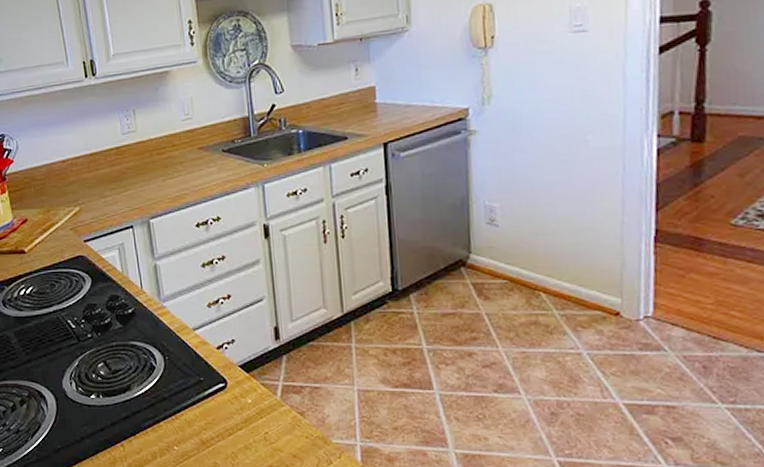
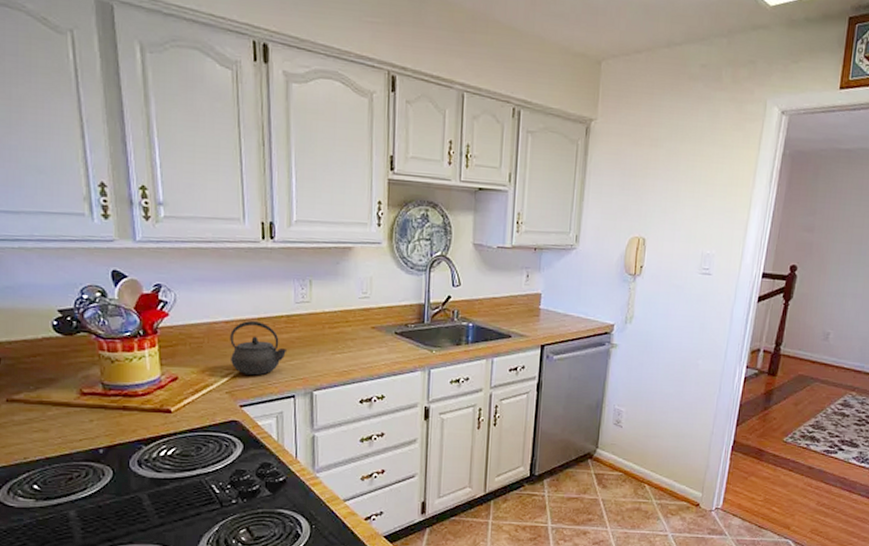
kettle: none [67,157,121,211] -> present [230,321,288,376]

